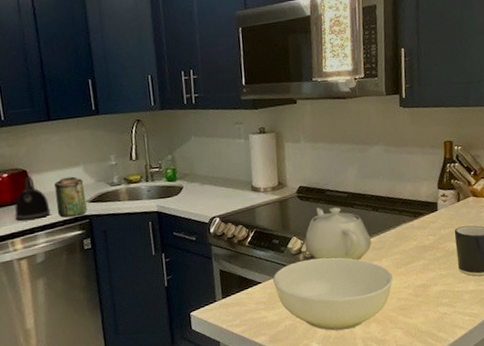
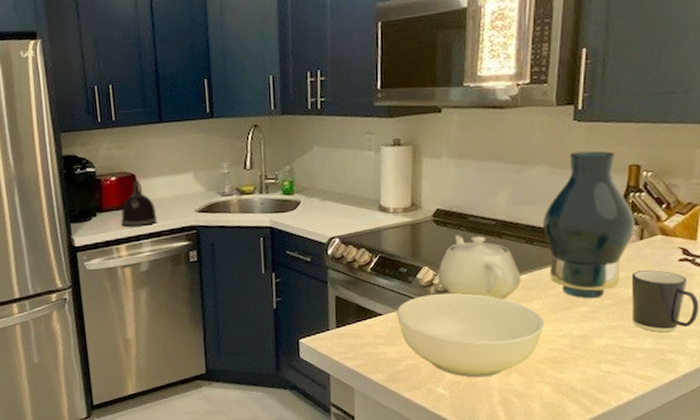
canister: present [54,176,87,218] -> none [162,183,195,228]
vase: none [384,131,453,254] -> present [543,150,636,299]

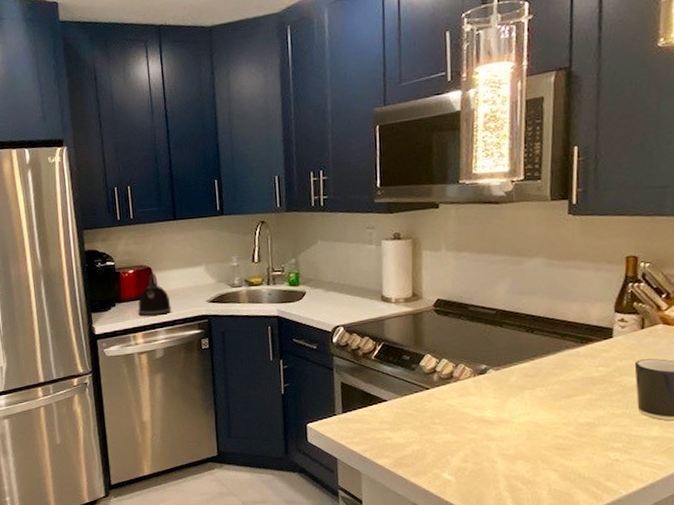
bowl: present [397,292,544,378] -> none [401,380,548,464]
teapot: present [437,235,521,299] -> none [440,324,524,387]
vase: present [543,150,636,299] -> none [543,243,636,387]

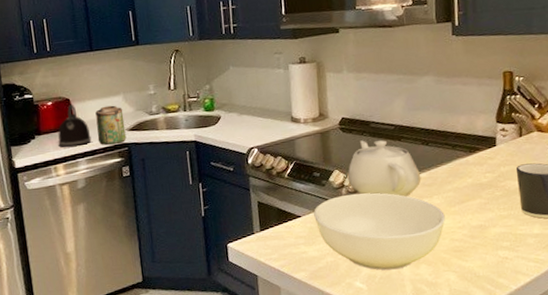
canister: none [176,276,207,317] -> present [95,105,127,146]
bowl: none [401,380,548,464] -> present [313,192,445,270]
teapot: none [440,324,524,387] -> present [347,140,421,197]

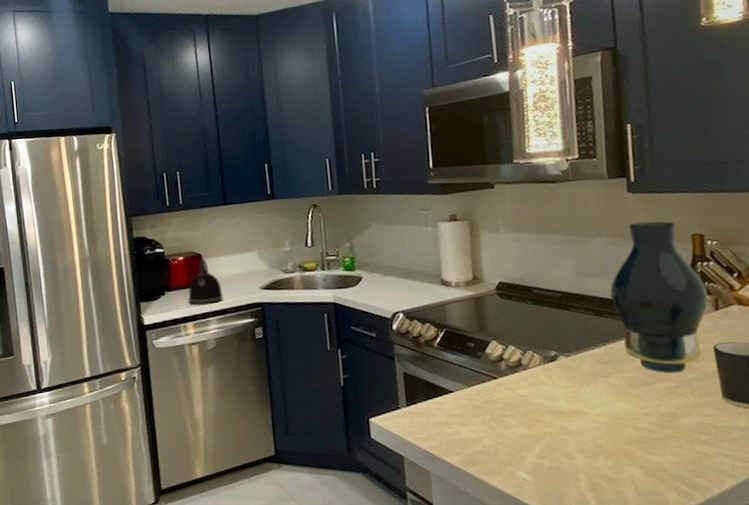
canister: present [95,105,127,146] -> none [228,262,260,305]
bowl: present [313,192,445,270] -> none [468,368,627,460]
teapot: present [347,140,421,197] -> none [506,308,596,375]
vase: none [435,60,515,192] -> present [610,221,709,373]

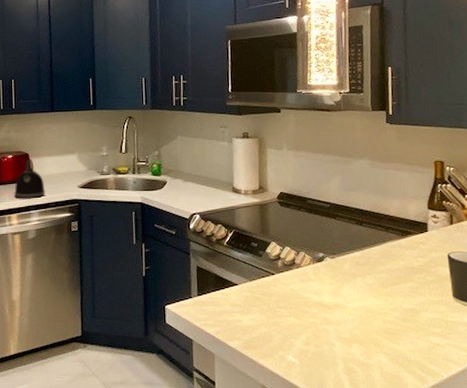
vase: present [610,221,709,373] -> none [369,148,446,276]

